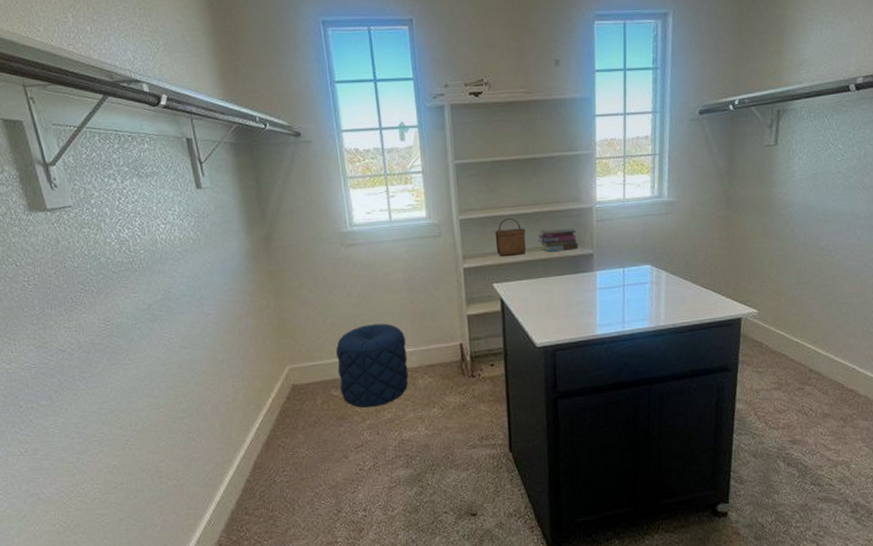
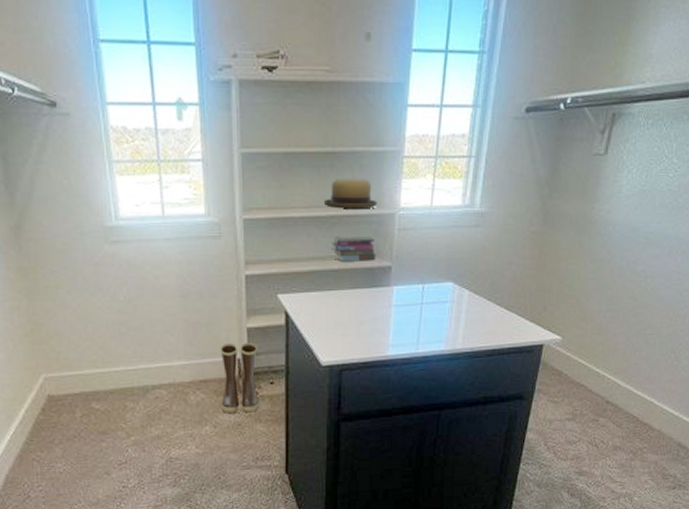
pouf: present [336,323,409,408] -> none [98,333,179,423]
boot: none [444,328,482,396] -> present [220,342,260,414]
handbag: present [495,218,527,256] -> none [283,221,318,264]
hat: none [528,178,576,206] -> present [323,178,378,209]

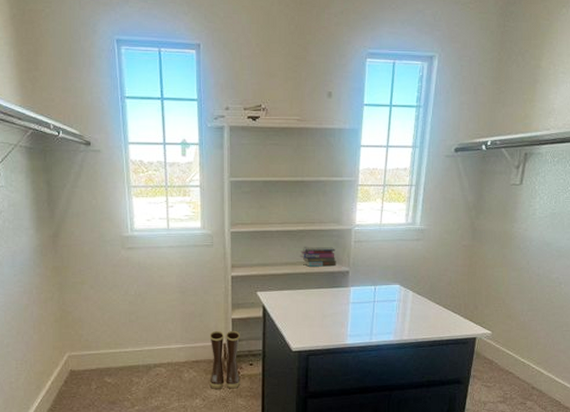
hat: present [323,178,378,209] -> none [294,201,338,225]

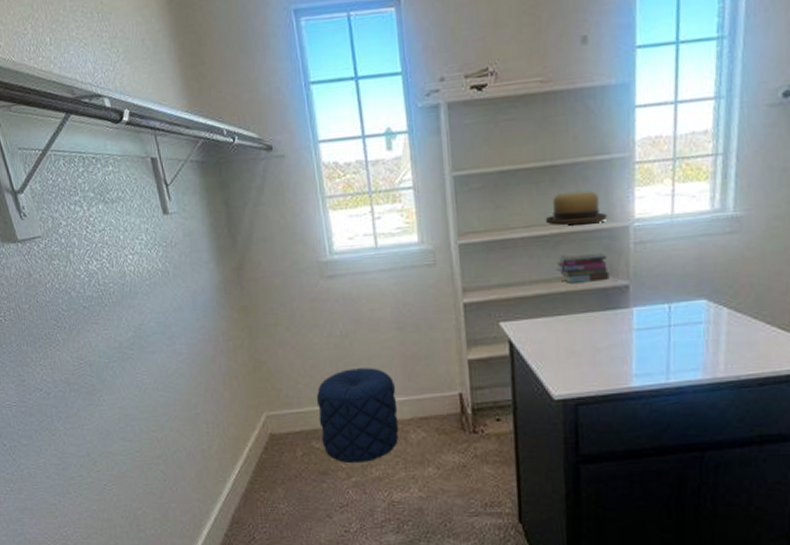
pouf: none [112,321,176,395] -> present [317,368,399,463]
boot: present [209,330,241,389] -> none [440,375,486,454]
hat: none [294,201,338,225] -> present [545,190,608,226]

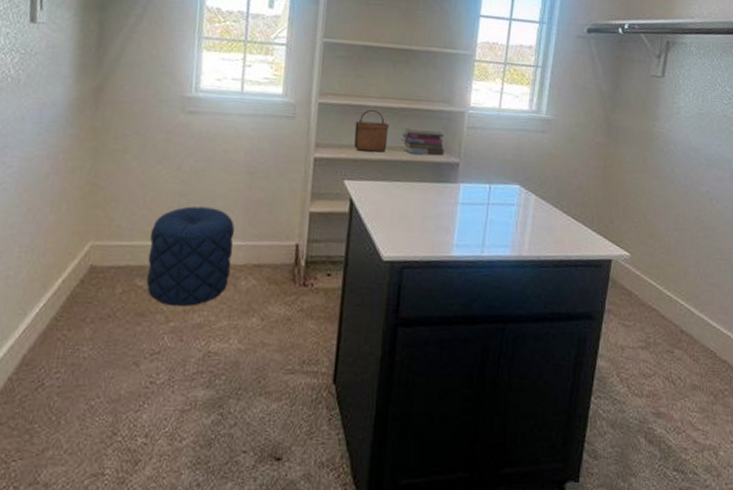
handbag: none [502,242,542,289] -> present [354,110,389,153]
hat: present [545,190,608,226] -> none [397,74,449,105]

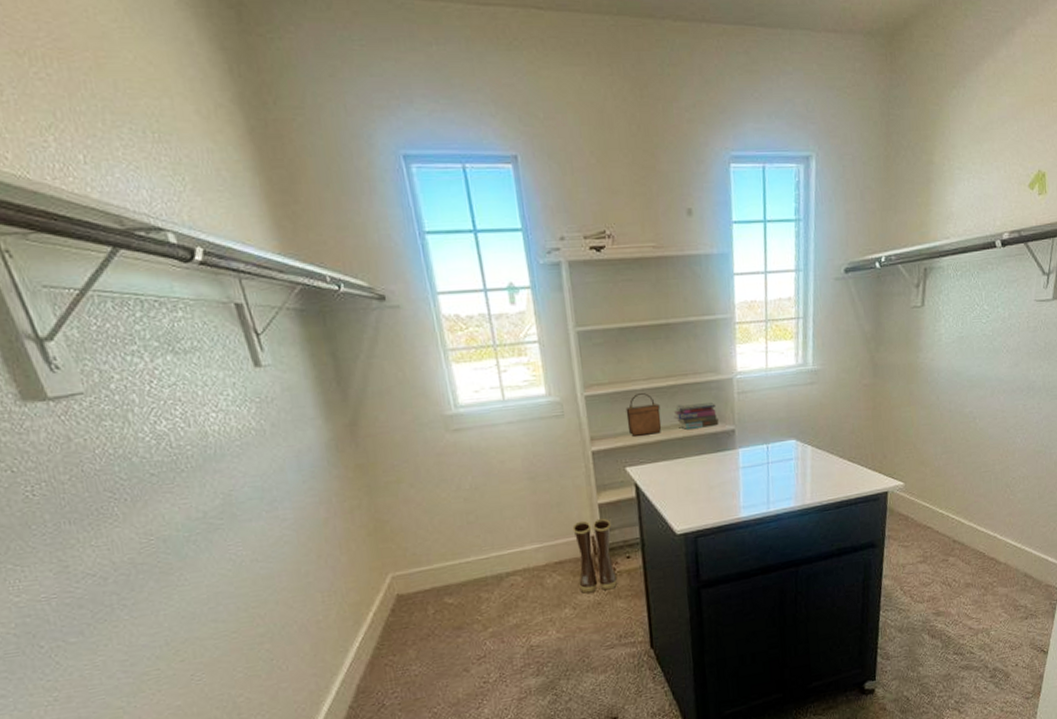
pouf: present [146,206,234,306] -> none [447,518,535,615]
boot: none [272,226,318,307] -> present [572,518,618,594]

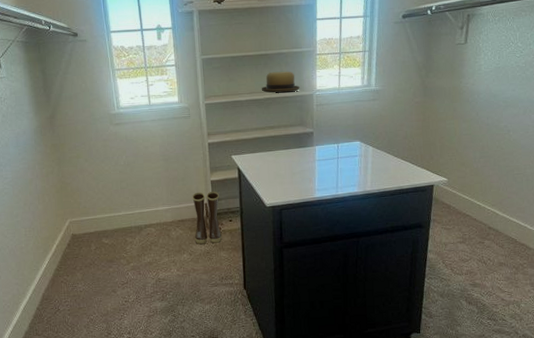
handbag: present [625,393,662,437] -> none [233,103,259,134]
hat: none [662,346,715,379] -> present [261,71,300,93]
books: present [673,402,719,430] -> none [268,111,301,130]

